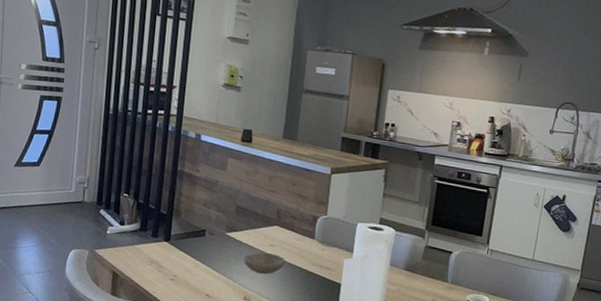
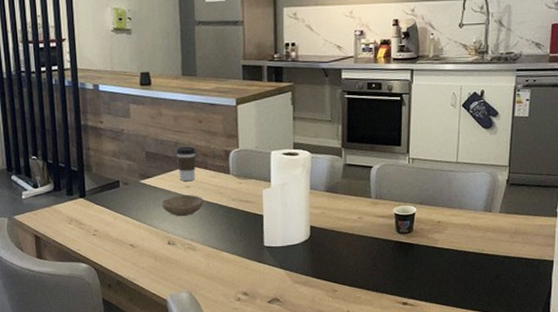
coffee cup: none [265,206,286,240] -> present [175,146,197,181]

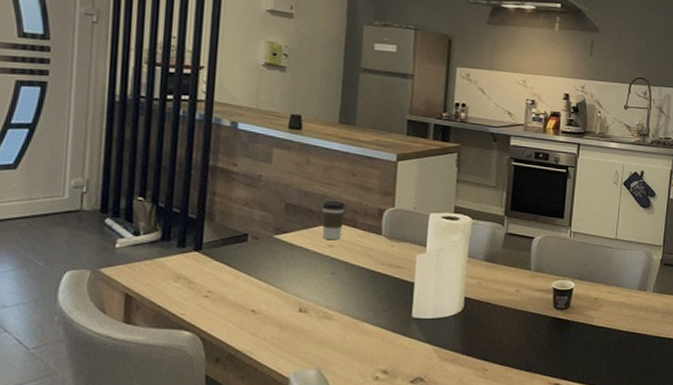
bowl: present [161,194,204,216] -> none [296,254,348,279]

